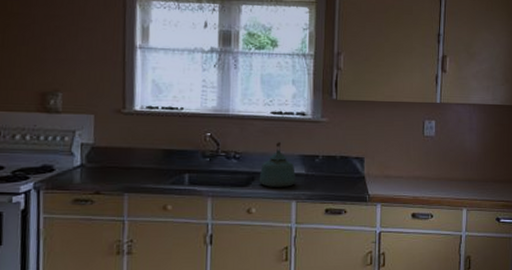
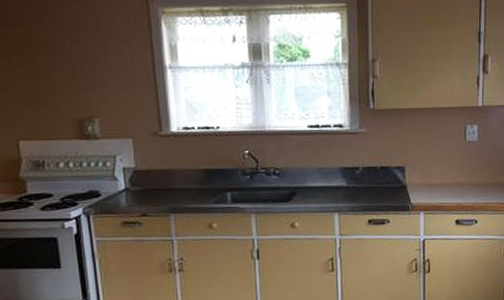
kettle: present [259,141,296,188] -> none [300,155,337,202]

